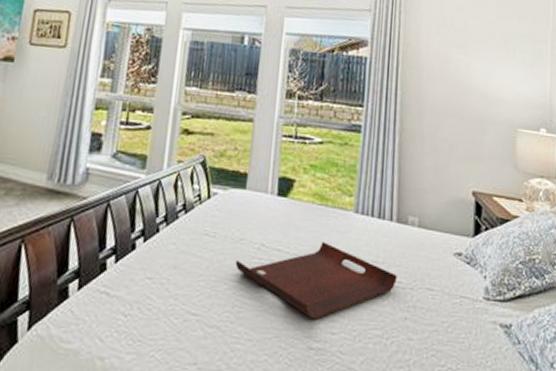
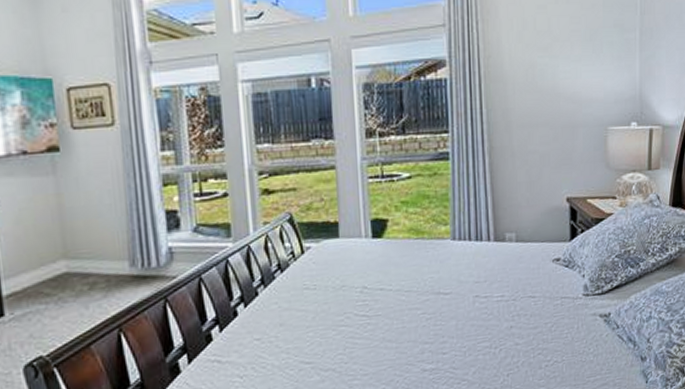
serving tray: present [235,241,397,320] -> none [340,273,500,345]

